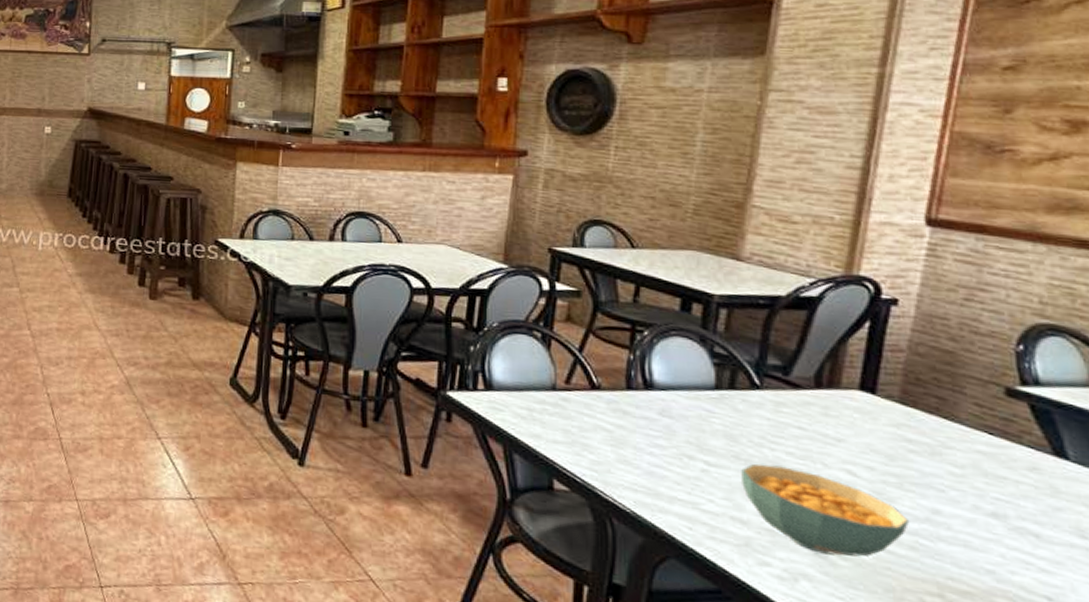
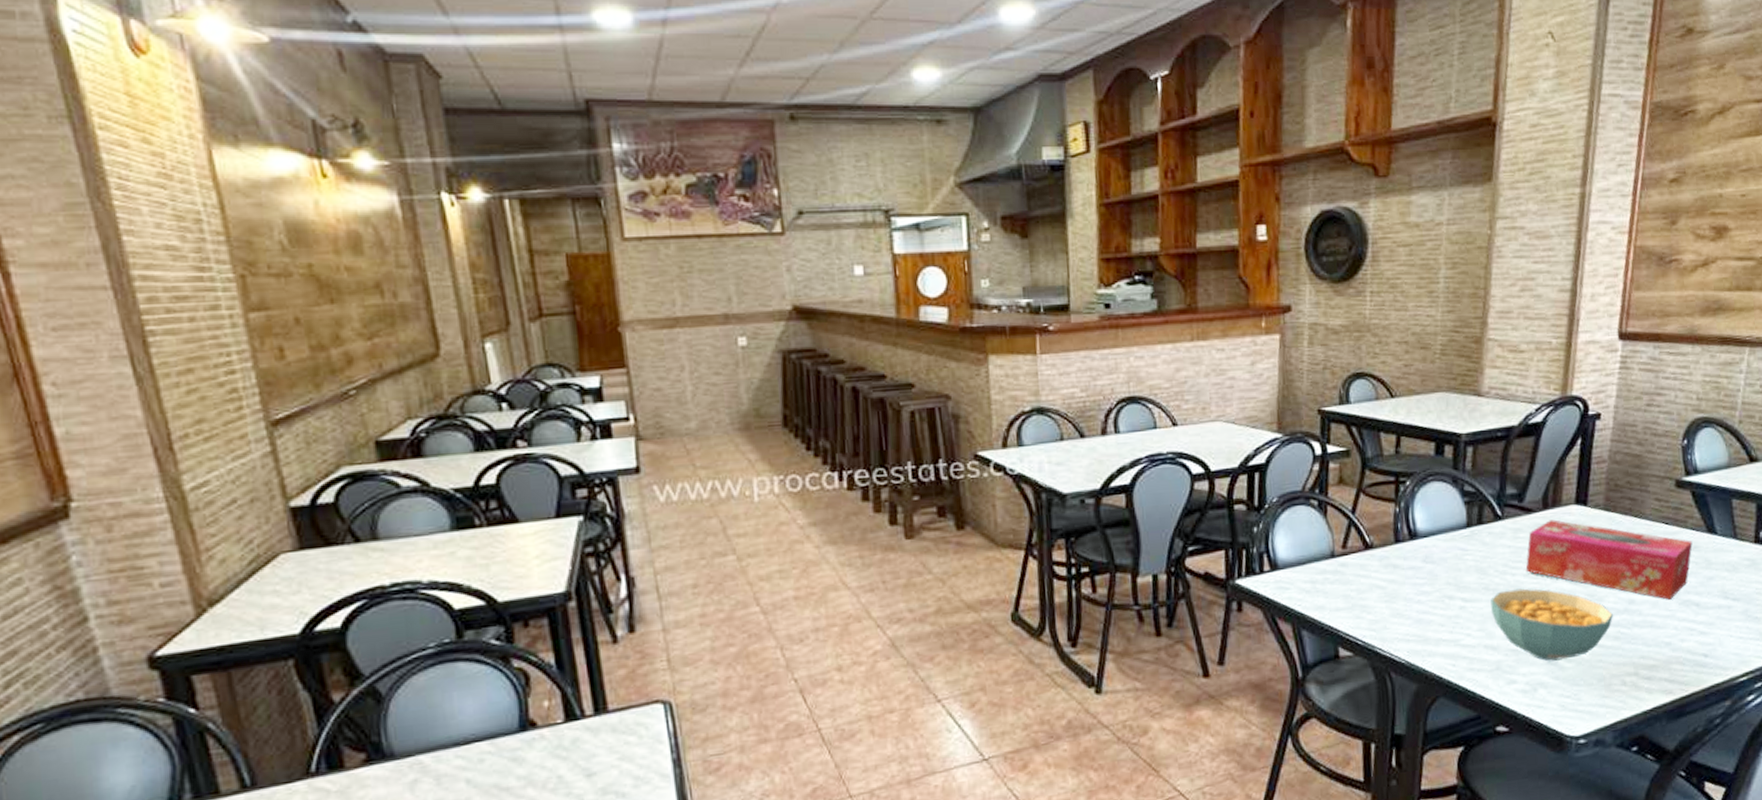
tissue box: none [788,401,1031,522] -> present [1525,519,1693,600]

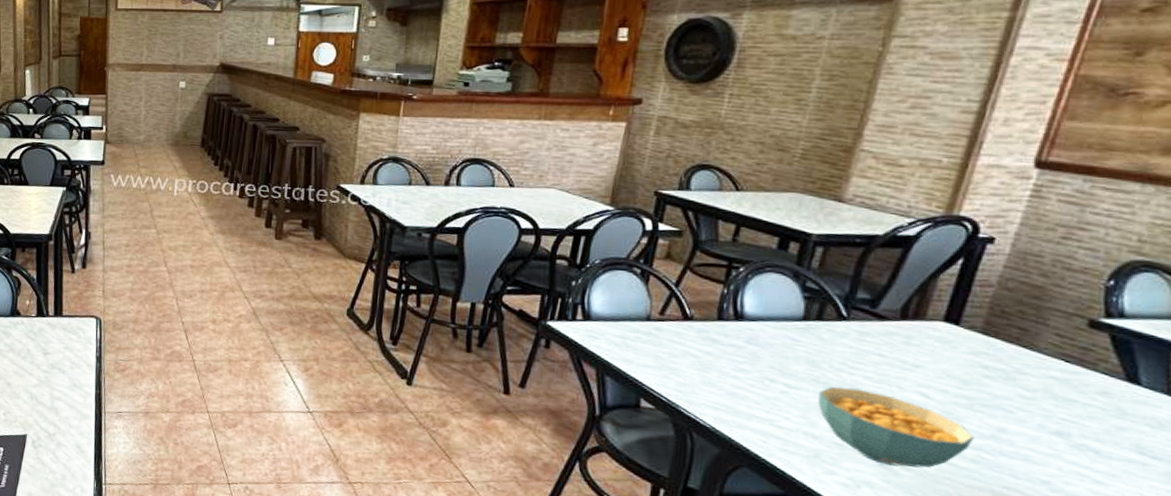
tissue box: present [1525,519,1693,600] -> none [867,331,1102,439]

